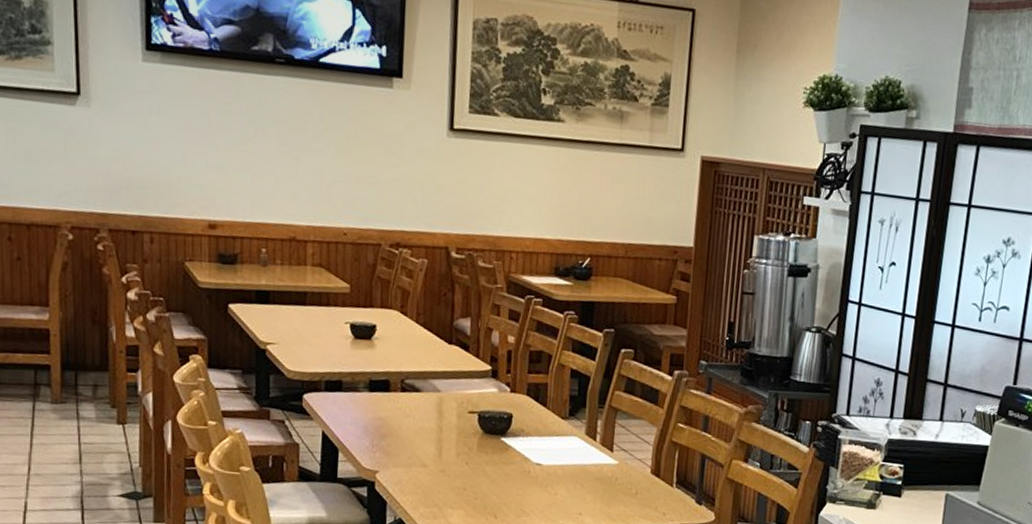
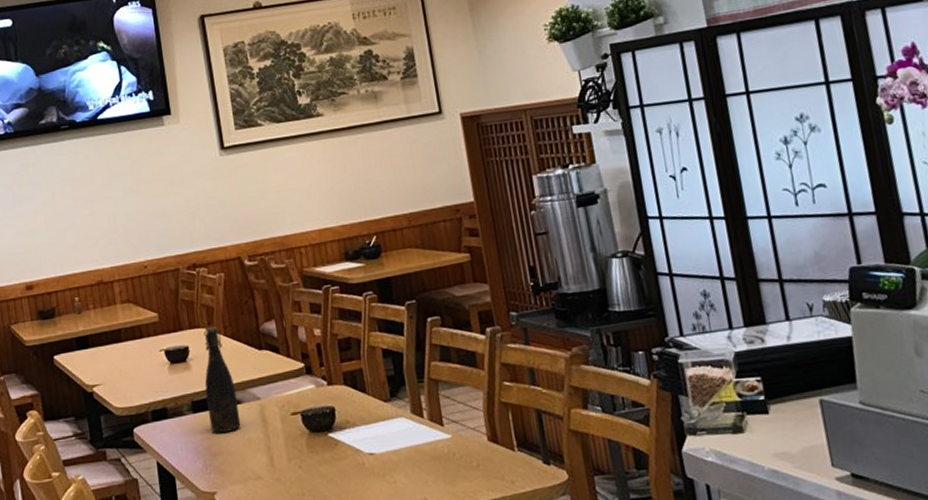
bottle: none [384,310,417,417] -> present [204,325,241,433]

